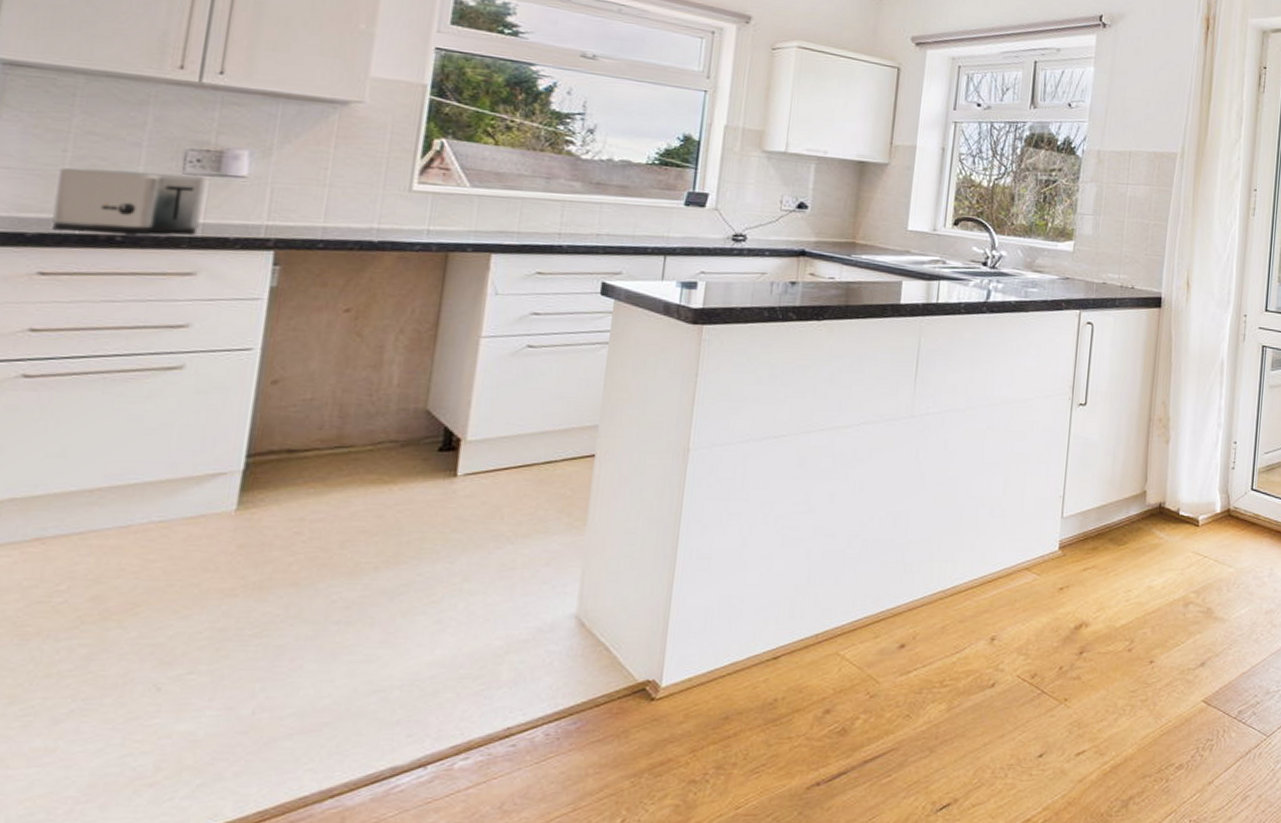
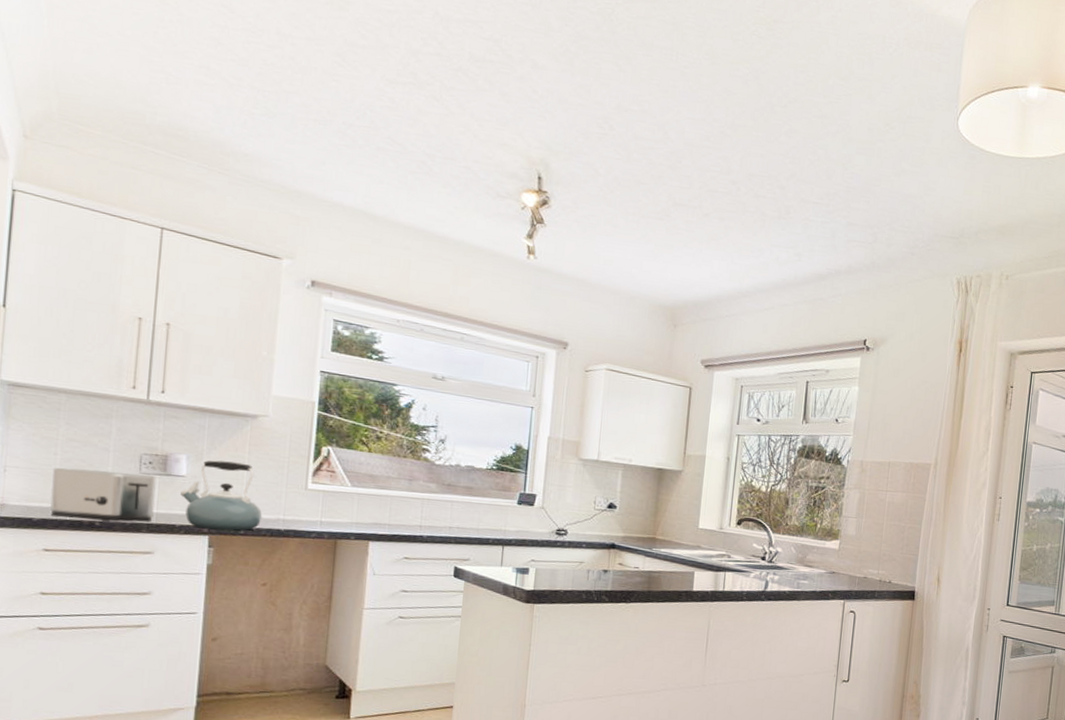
kettle: none [237,156,350,245] -> present [179,460,263,532]

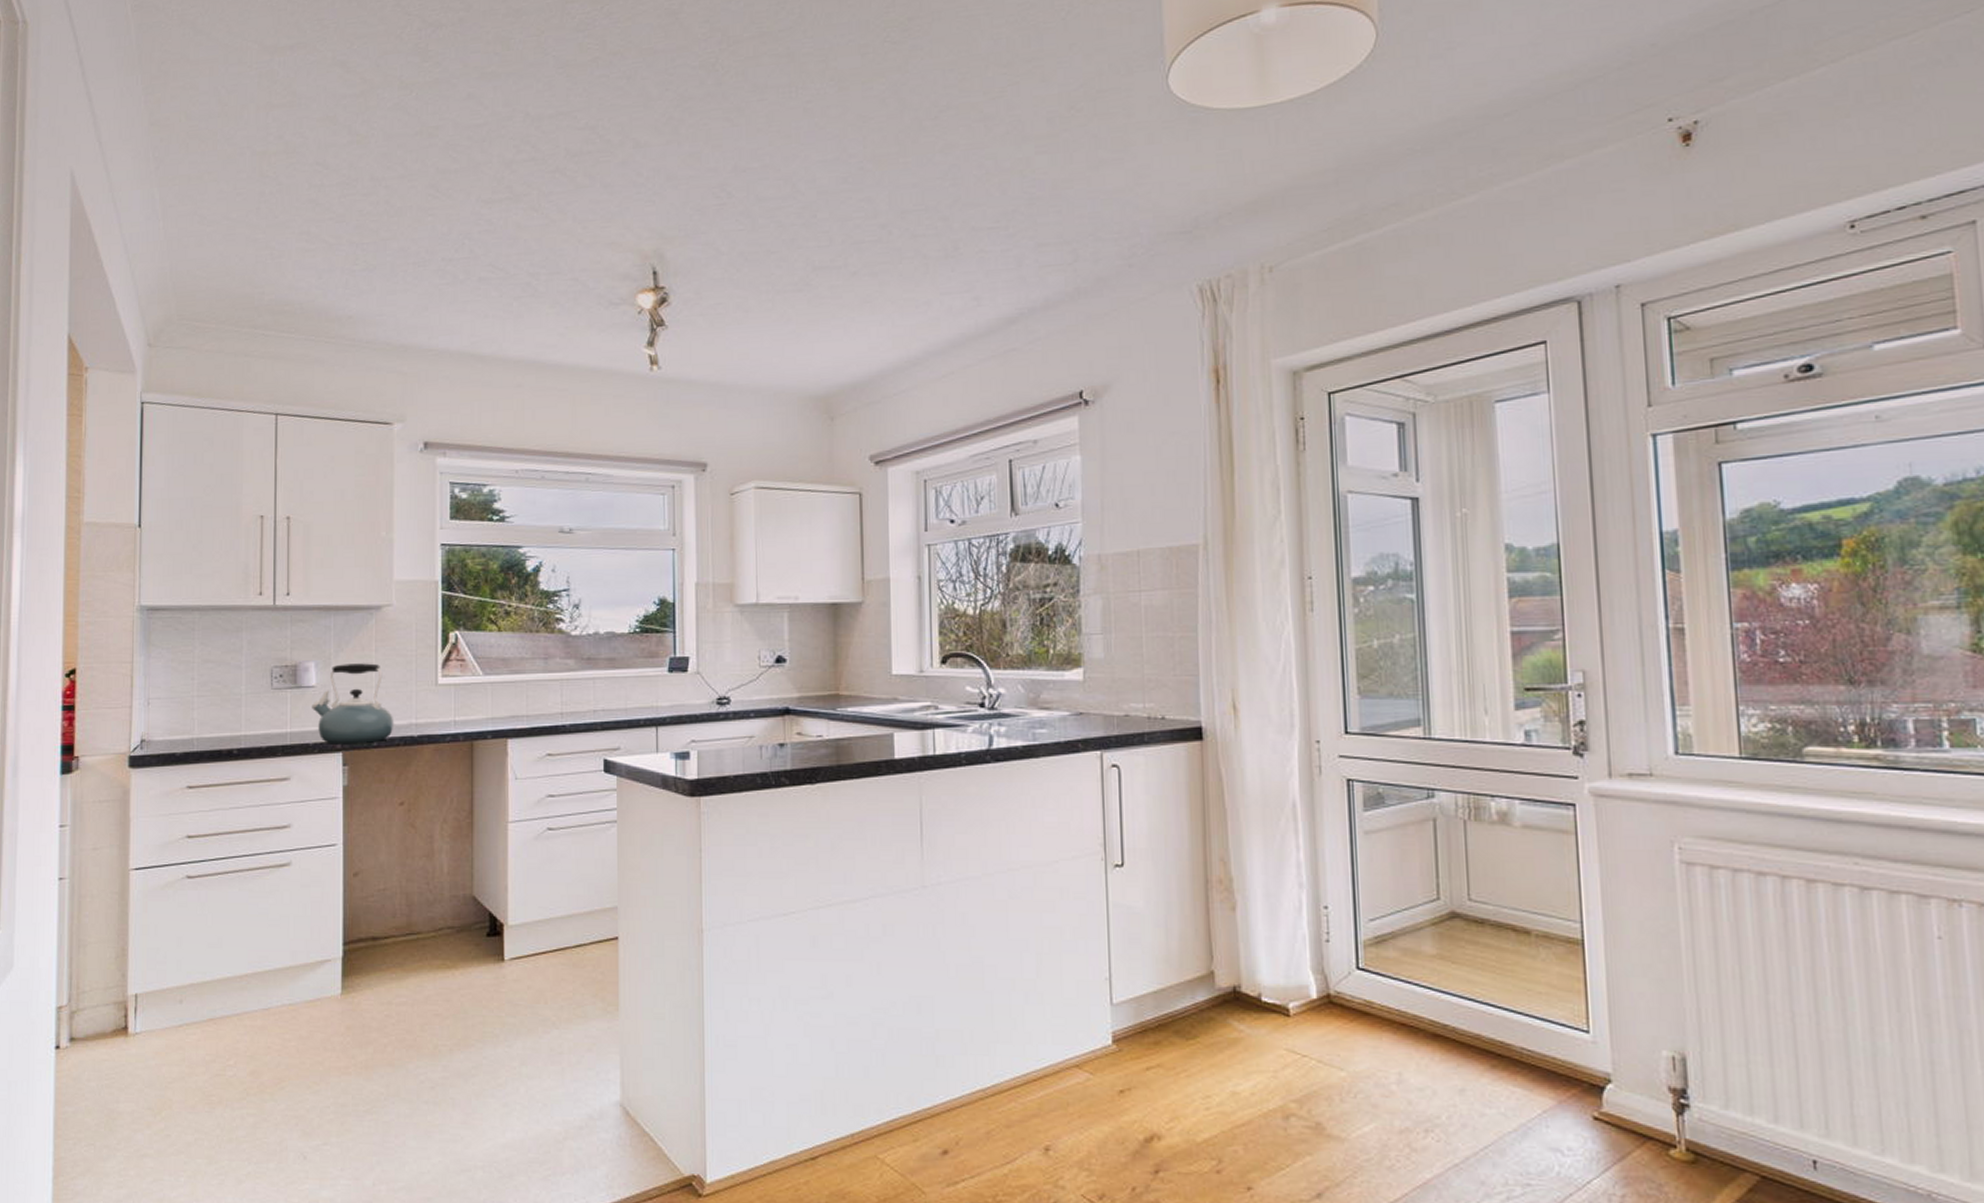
toaster: present [50,467,156,523] -> none [190,689,288,749]

